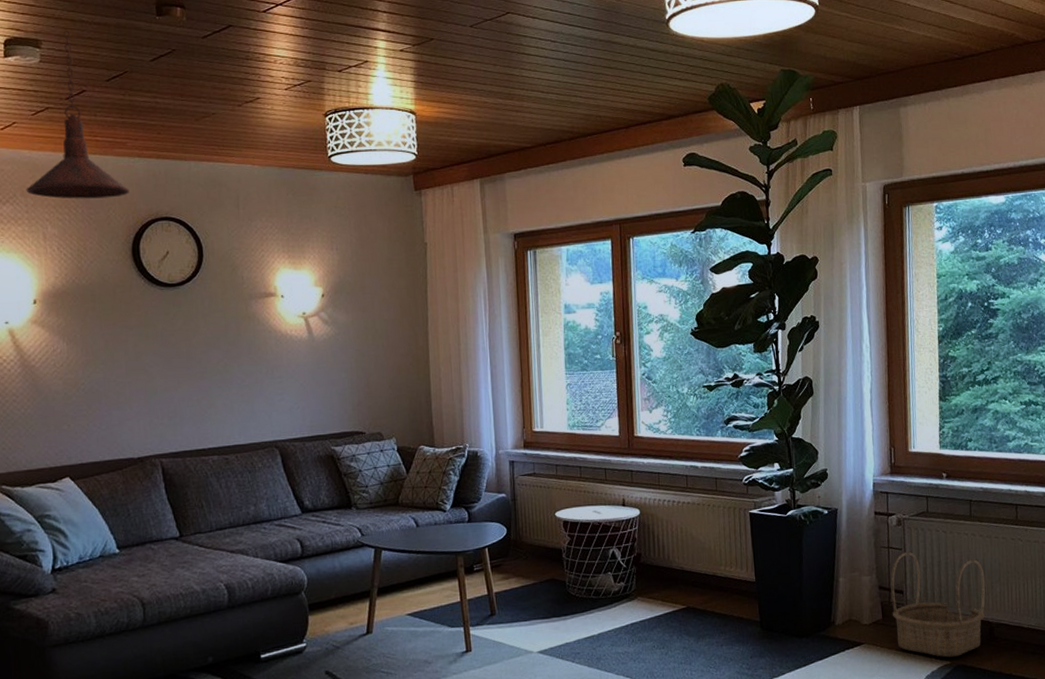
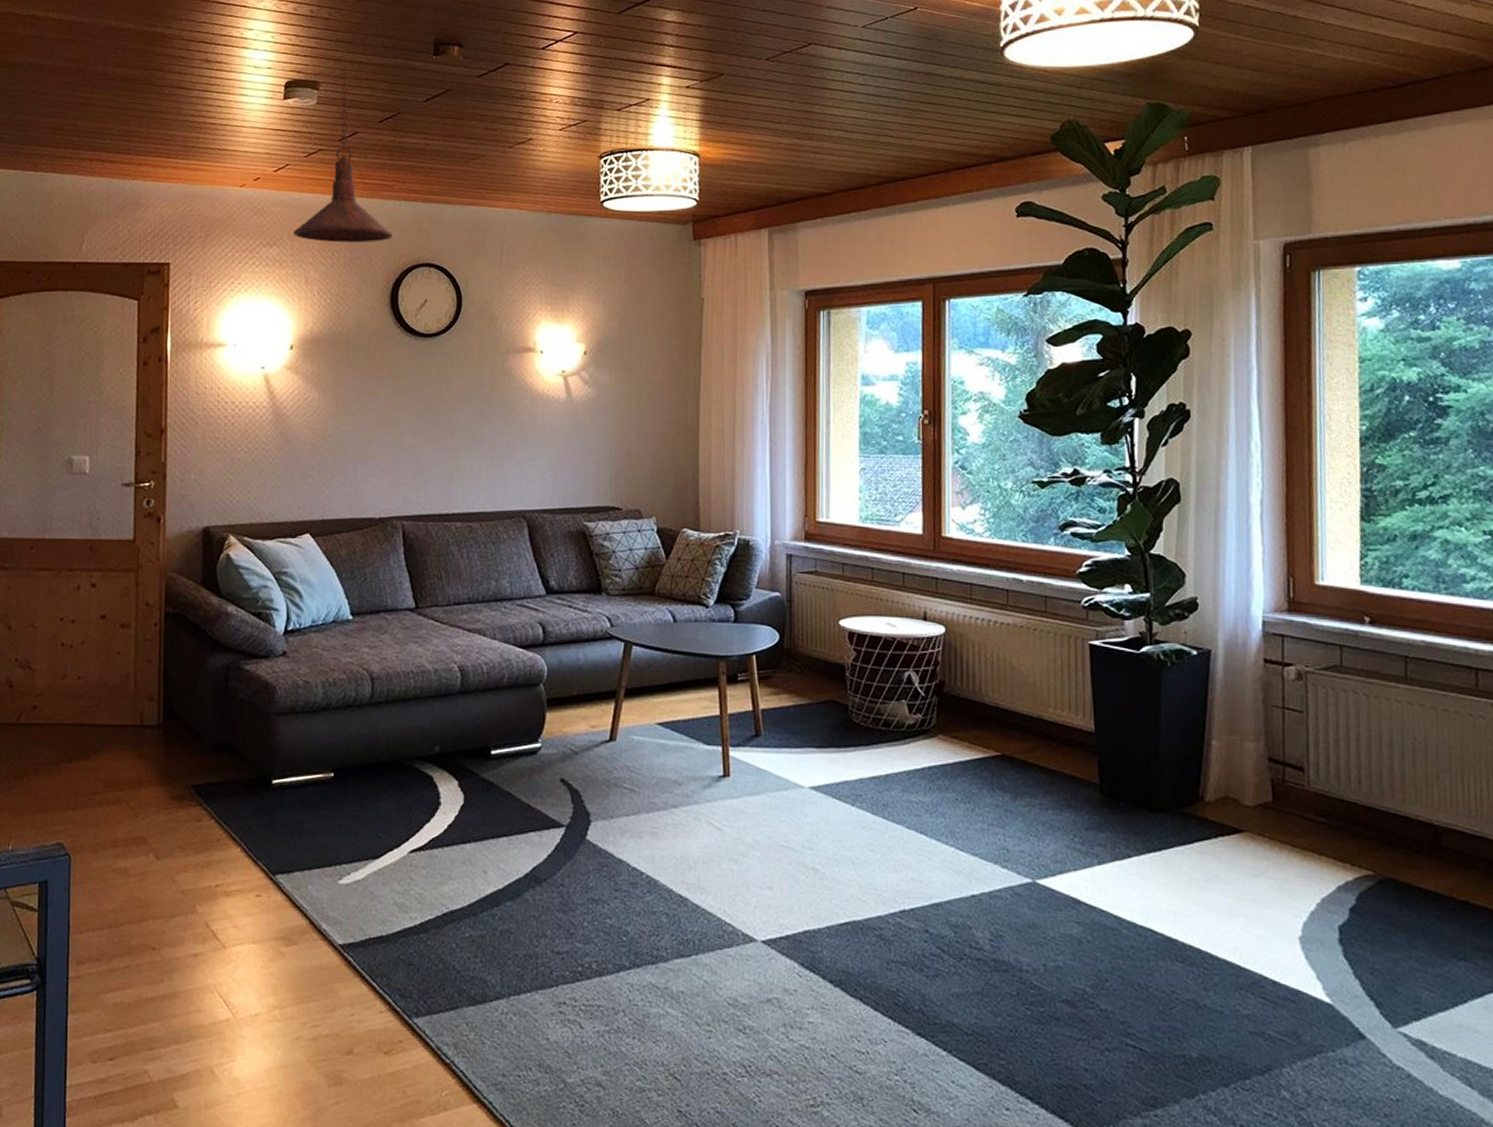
basket: present [890,551,986,658] -> none [1285,715,1428,866]

